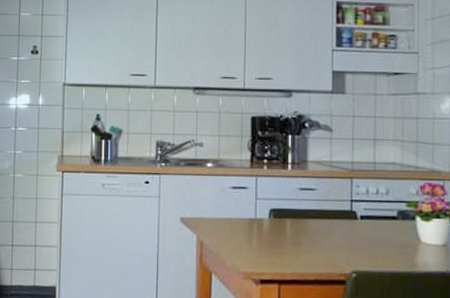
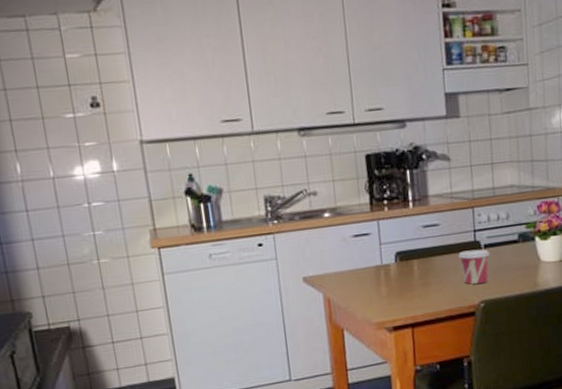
cup: none [333,218,367,253] -> present [458,249,491,285]

